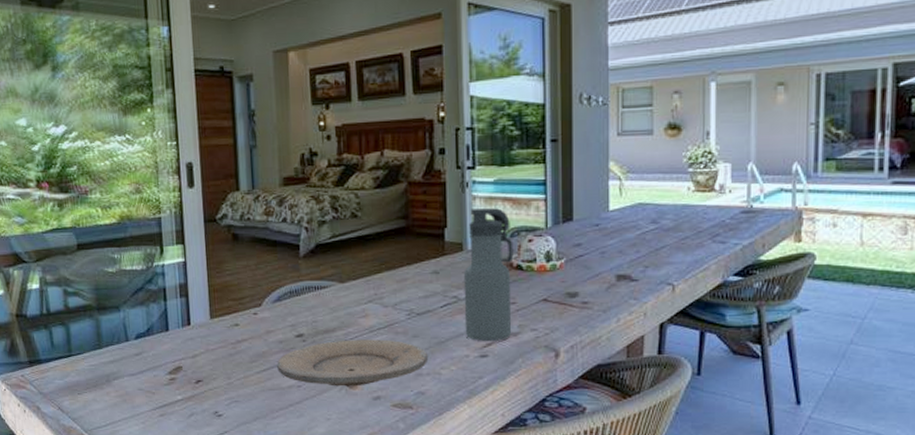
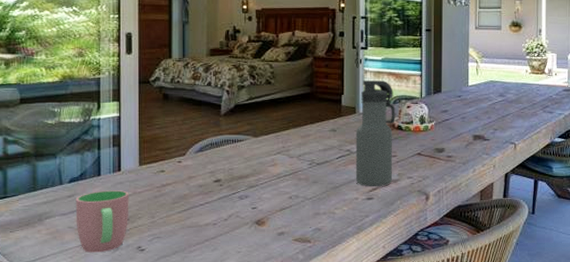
cup: none [143,347,203,418] -> present [75,190,129,253]
plate: present [277,339,429,387] -> none [196,184,325,224]

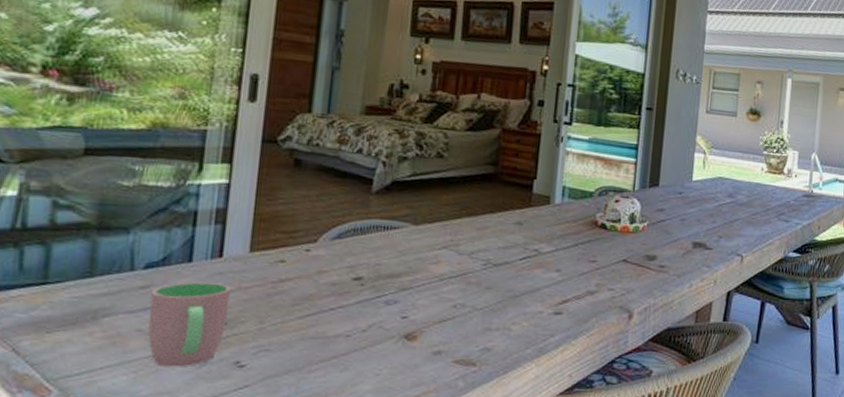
water bottle: present [355,80,396,186] -> none [541,163,601,299]

